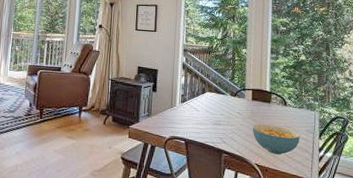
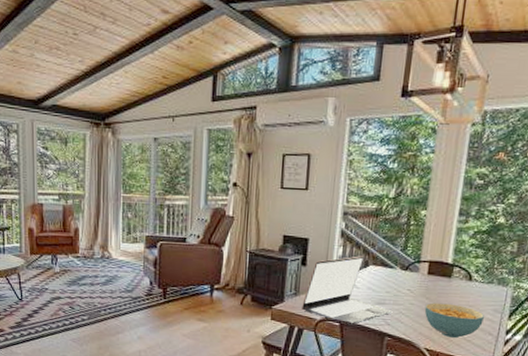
laptop: none [154,84,227,143] -> present [302,256,393,325]

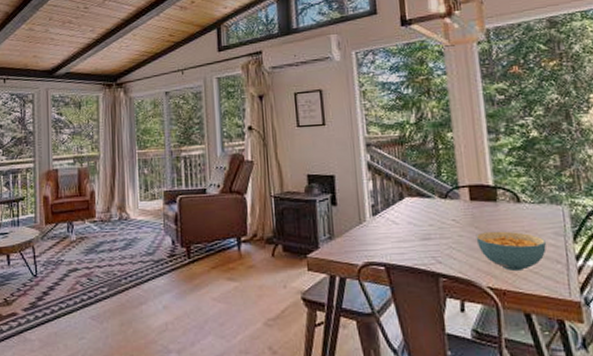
laptop: present [302,256,393,325] -> none [339,188,442,268]

